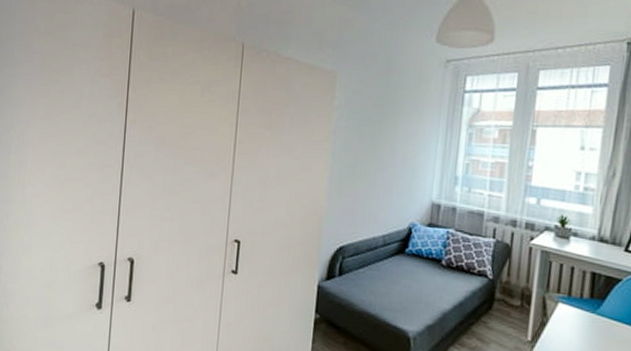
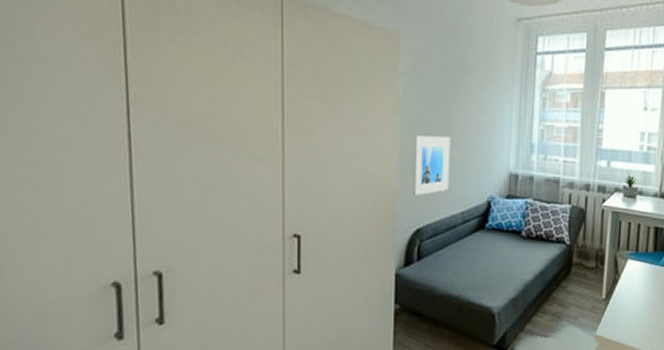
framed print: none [338,162,377,216] -> present [413,136,451,195]

